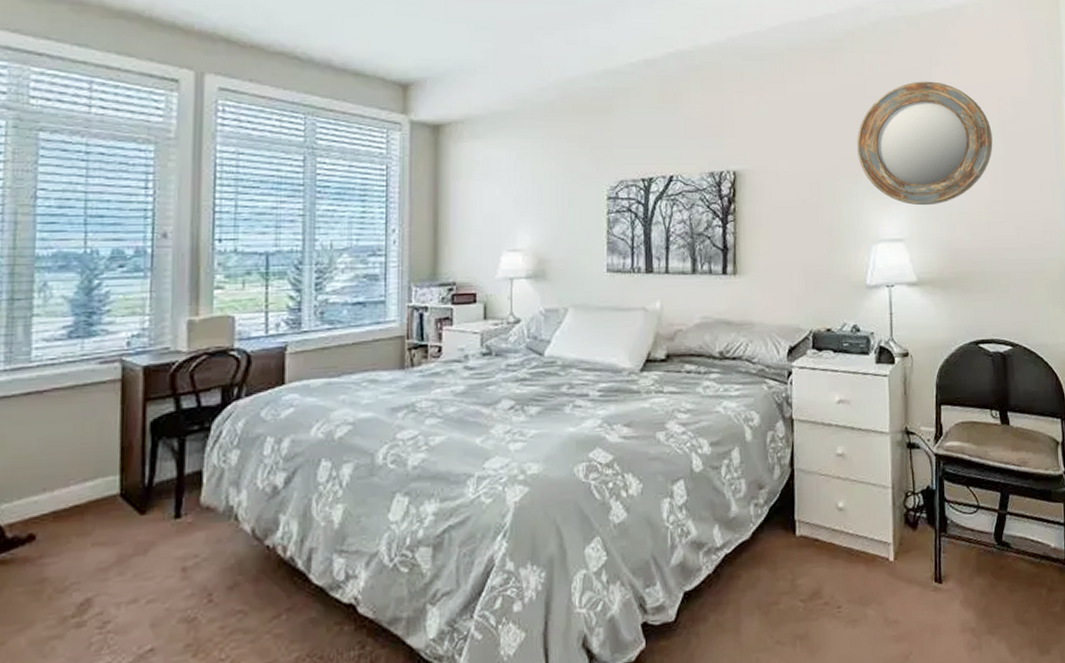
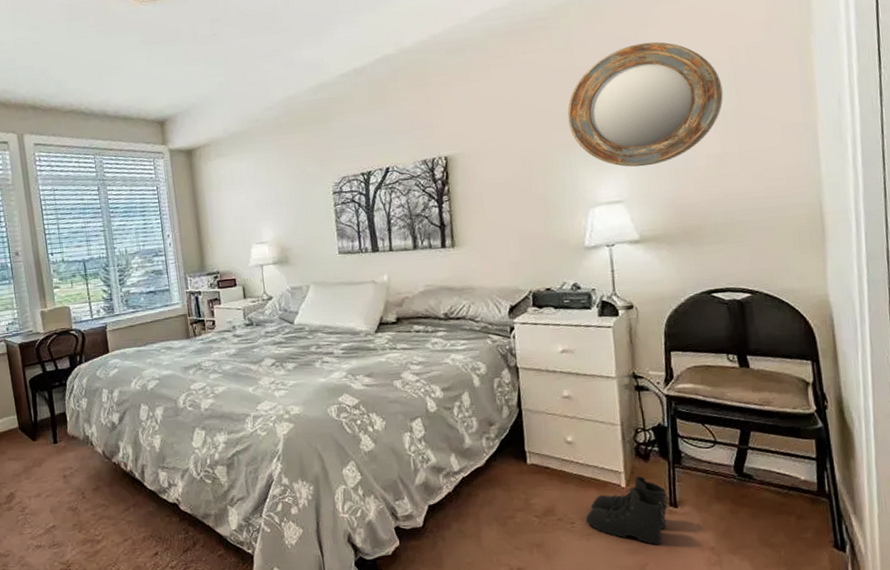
boots: none [852,547,936,630] -> present [585,476,671,545]

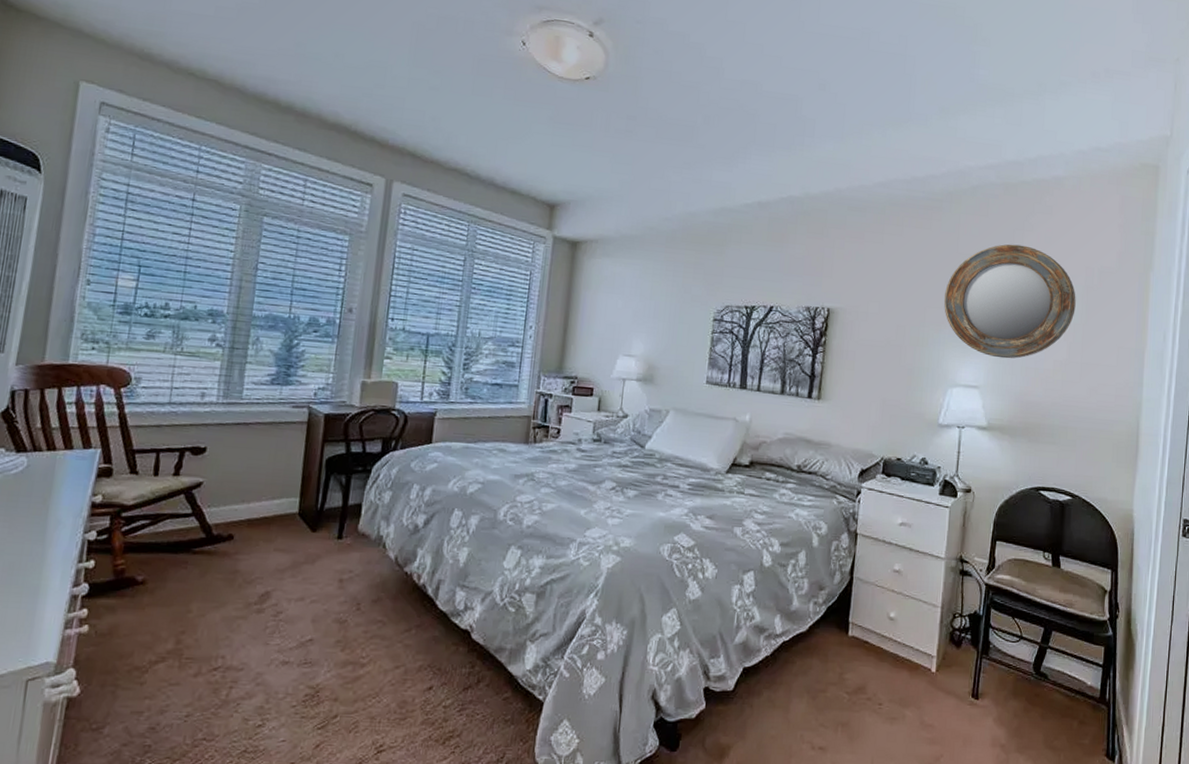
boots: present [585,476,671,545] -> none [893,663,973,737]

